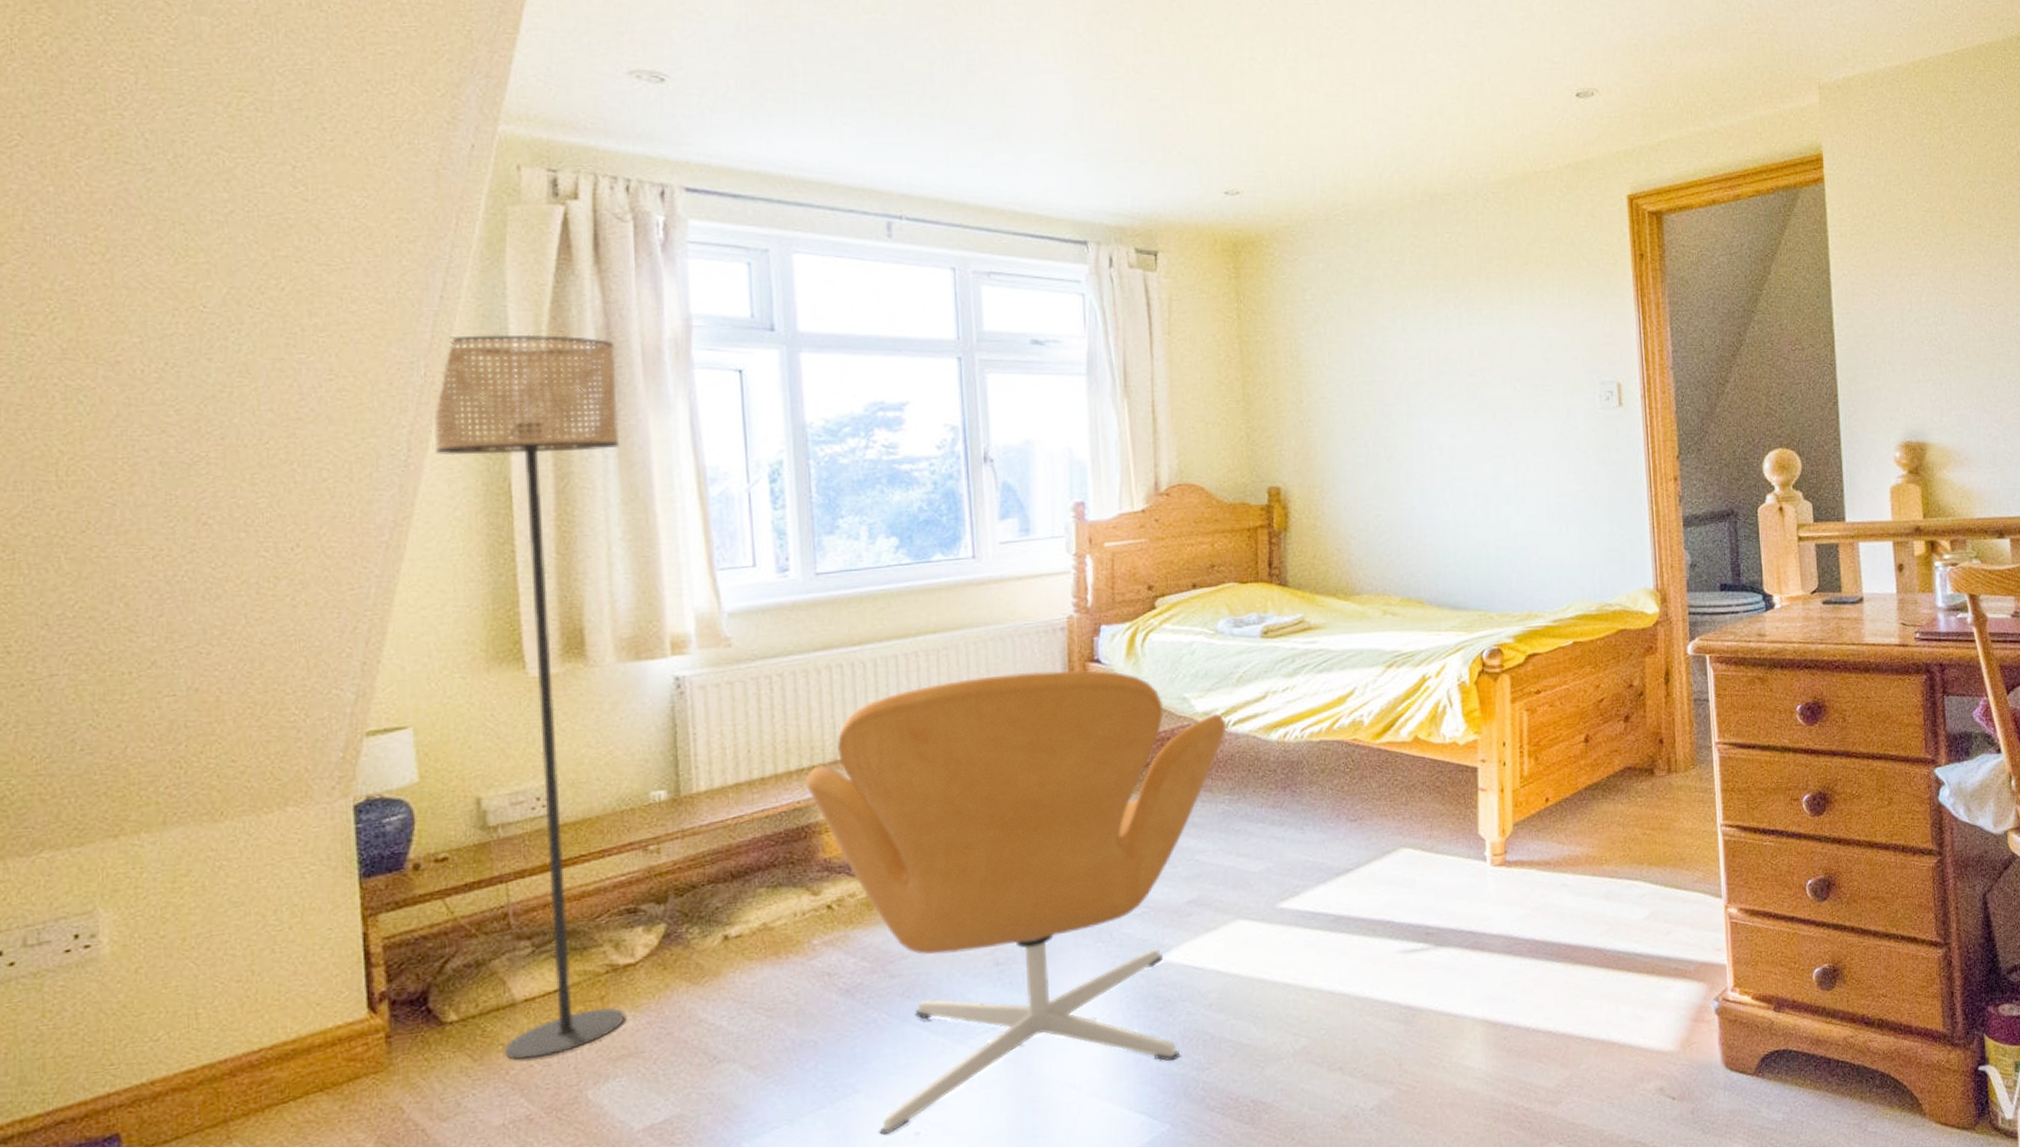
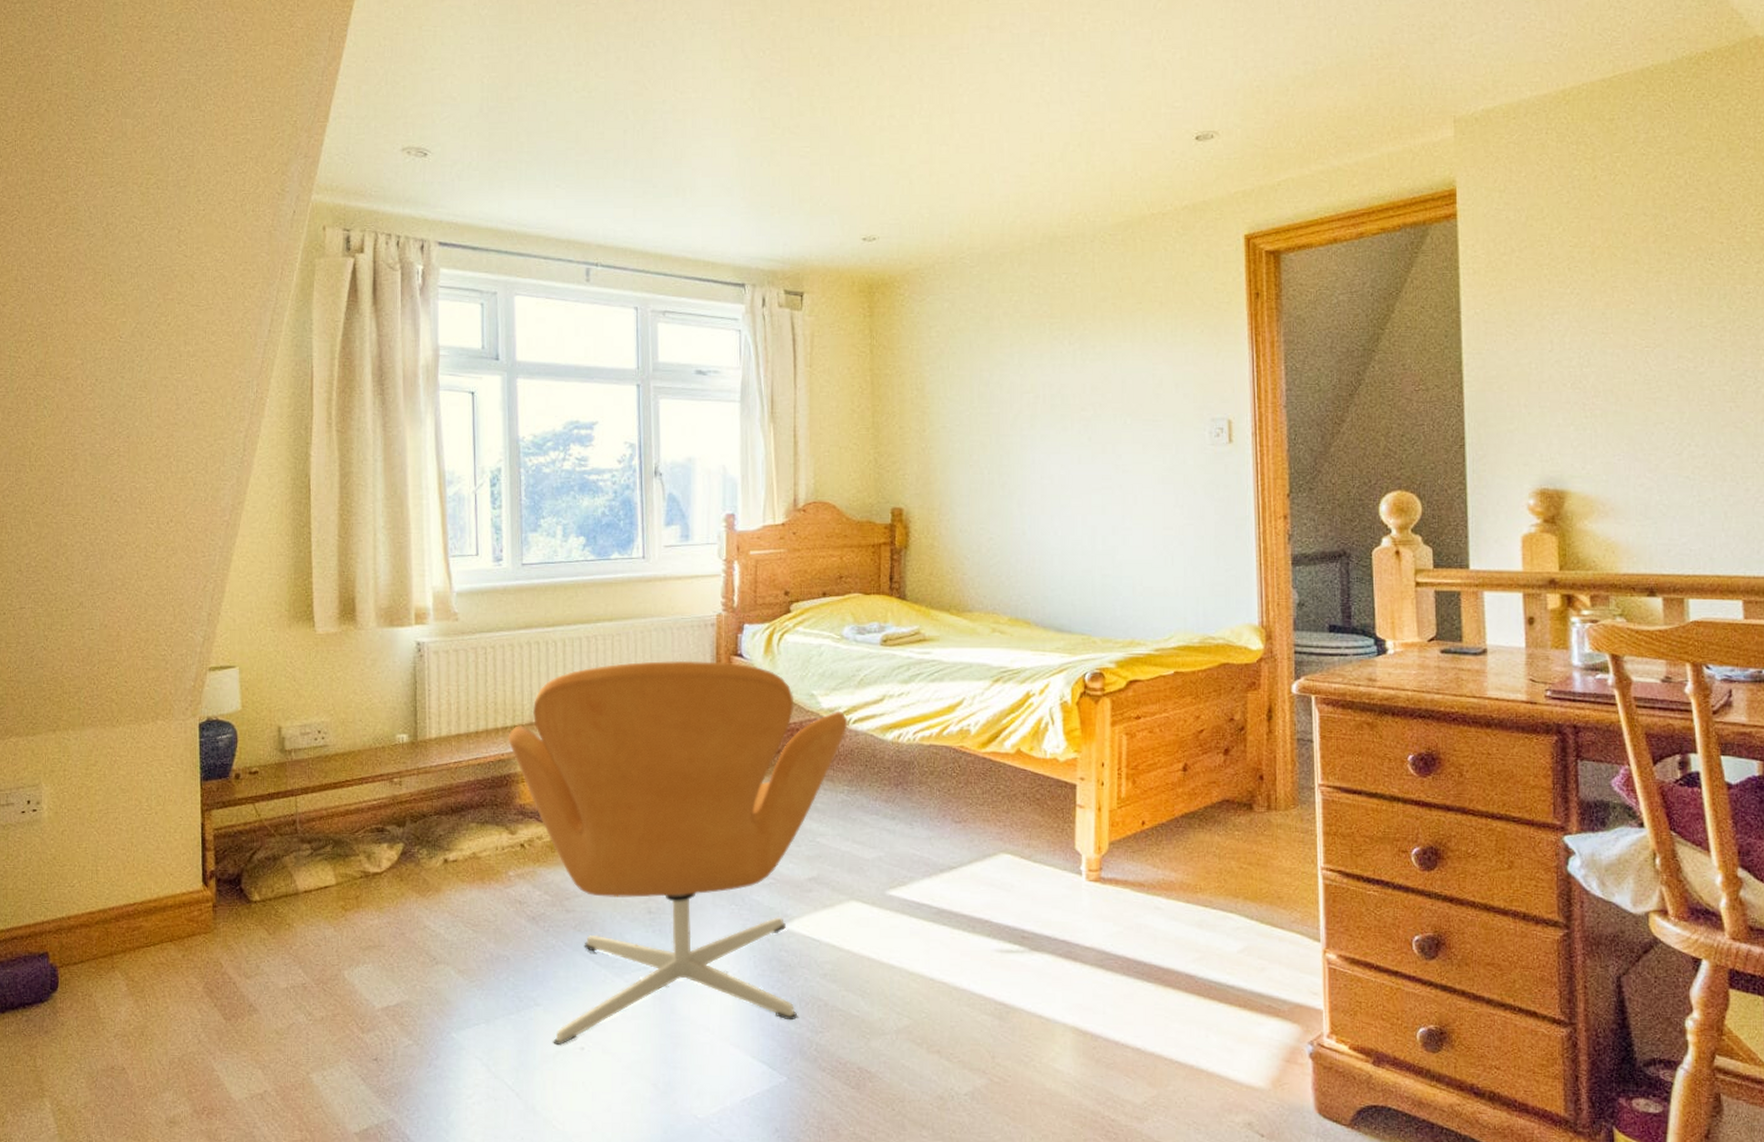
floor lamp: present [432,334,625,1060] -> none [260,361,386,939]

